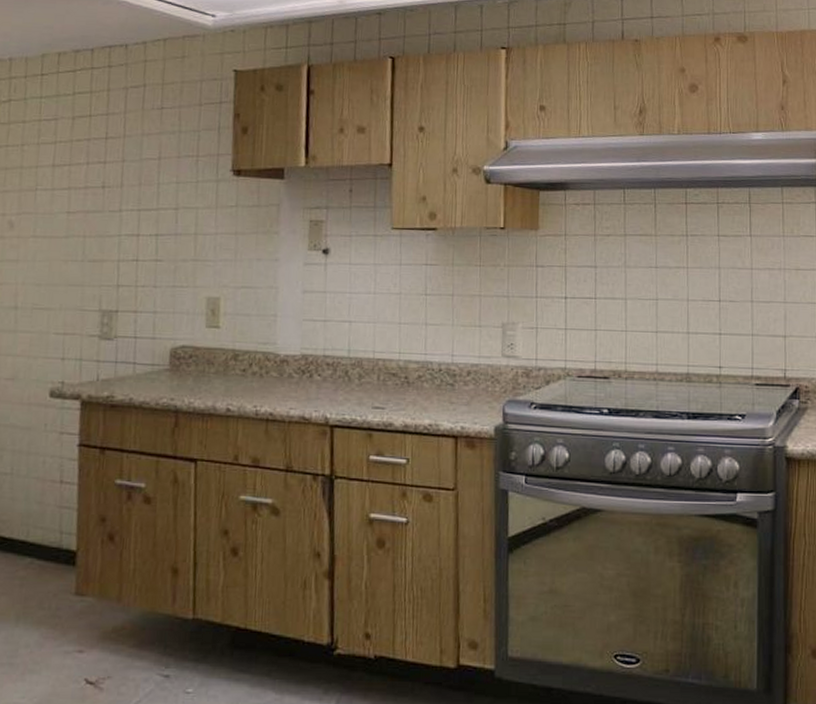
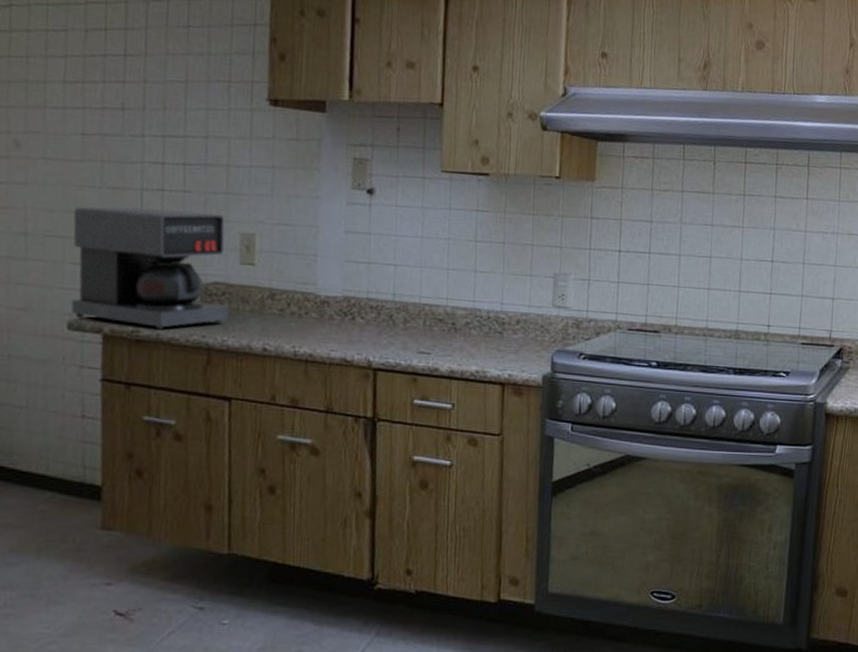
coffee maker: none [53,278,195,395] -> present [71,206,229,330]

